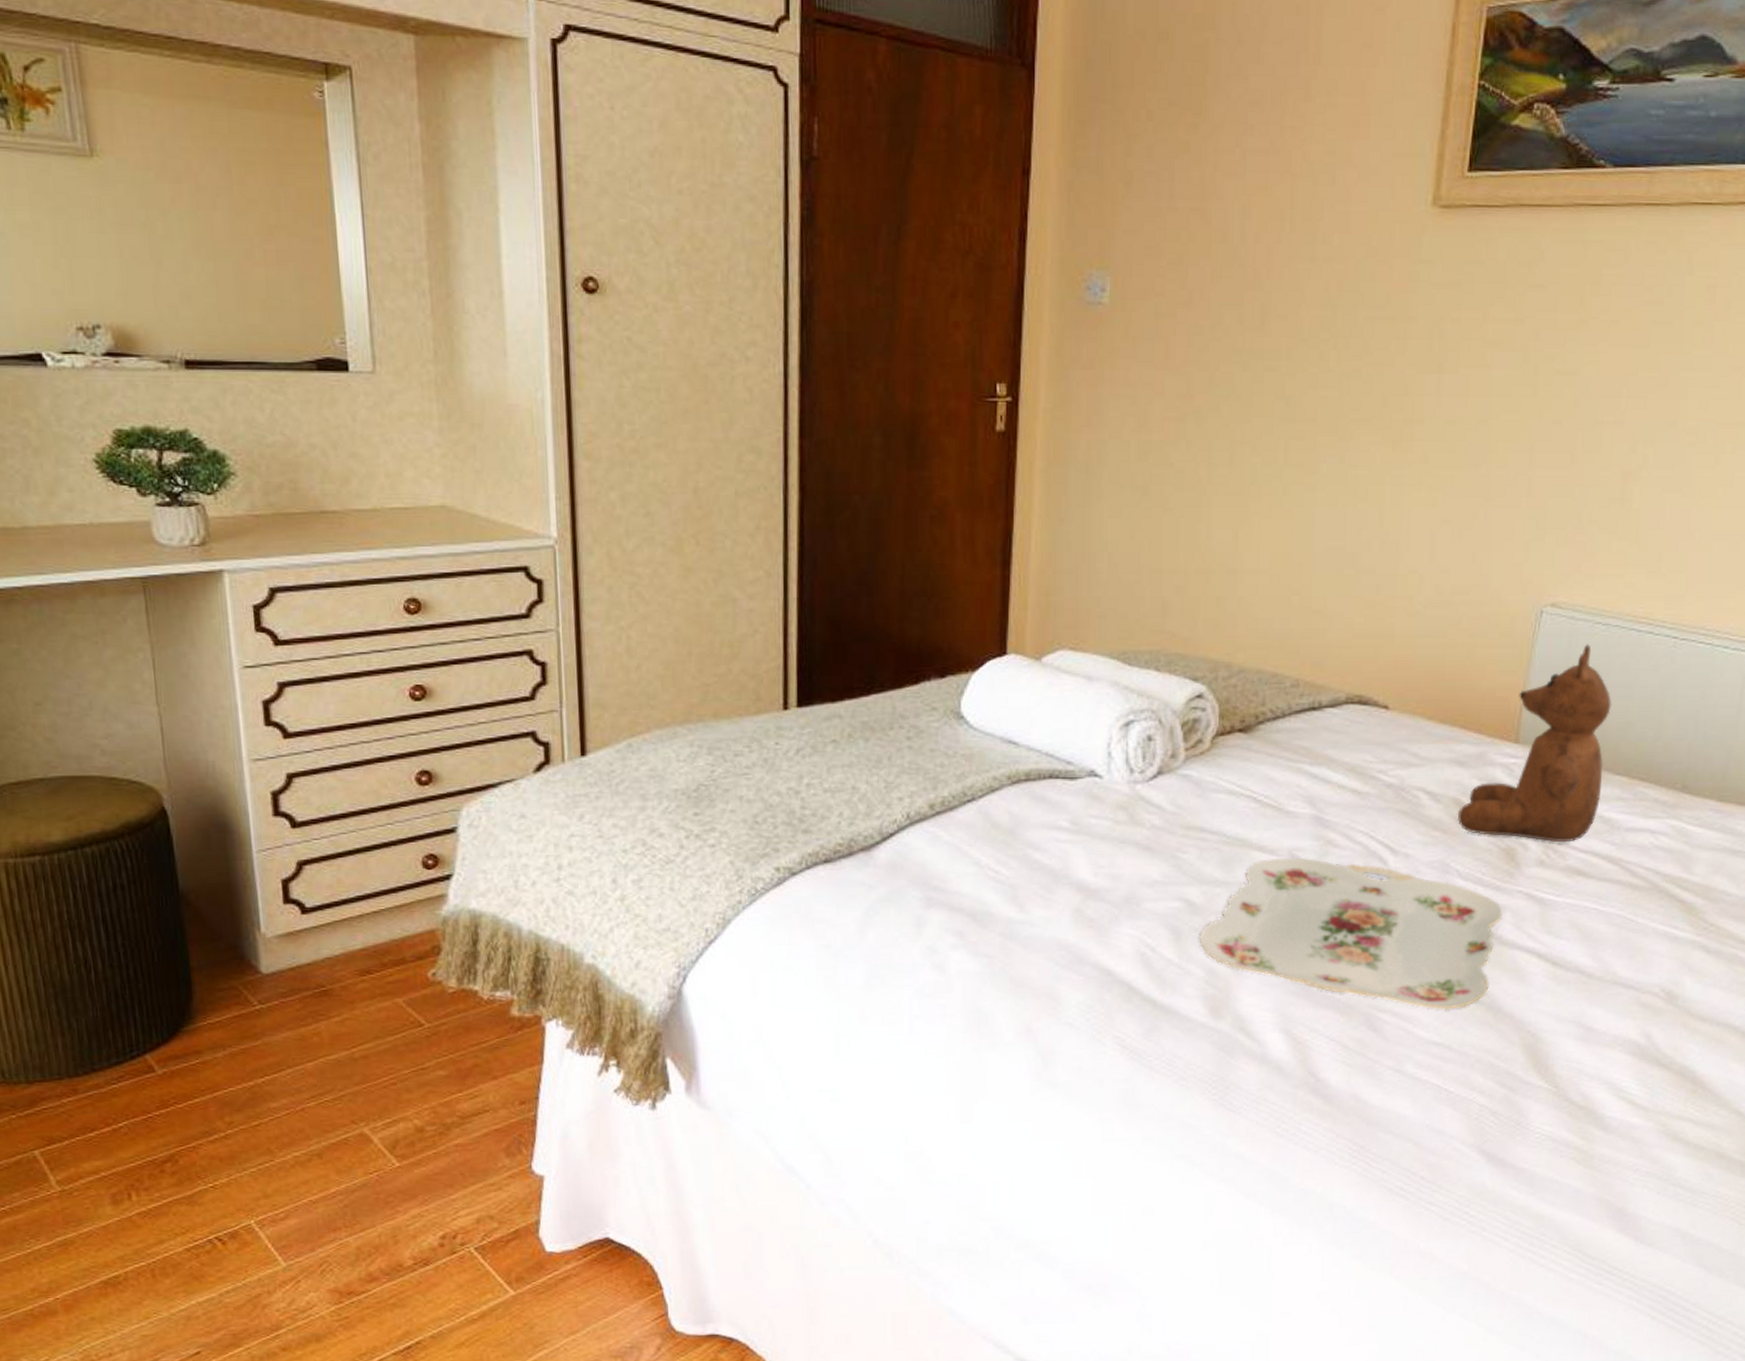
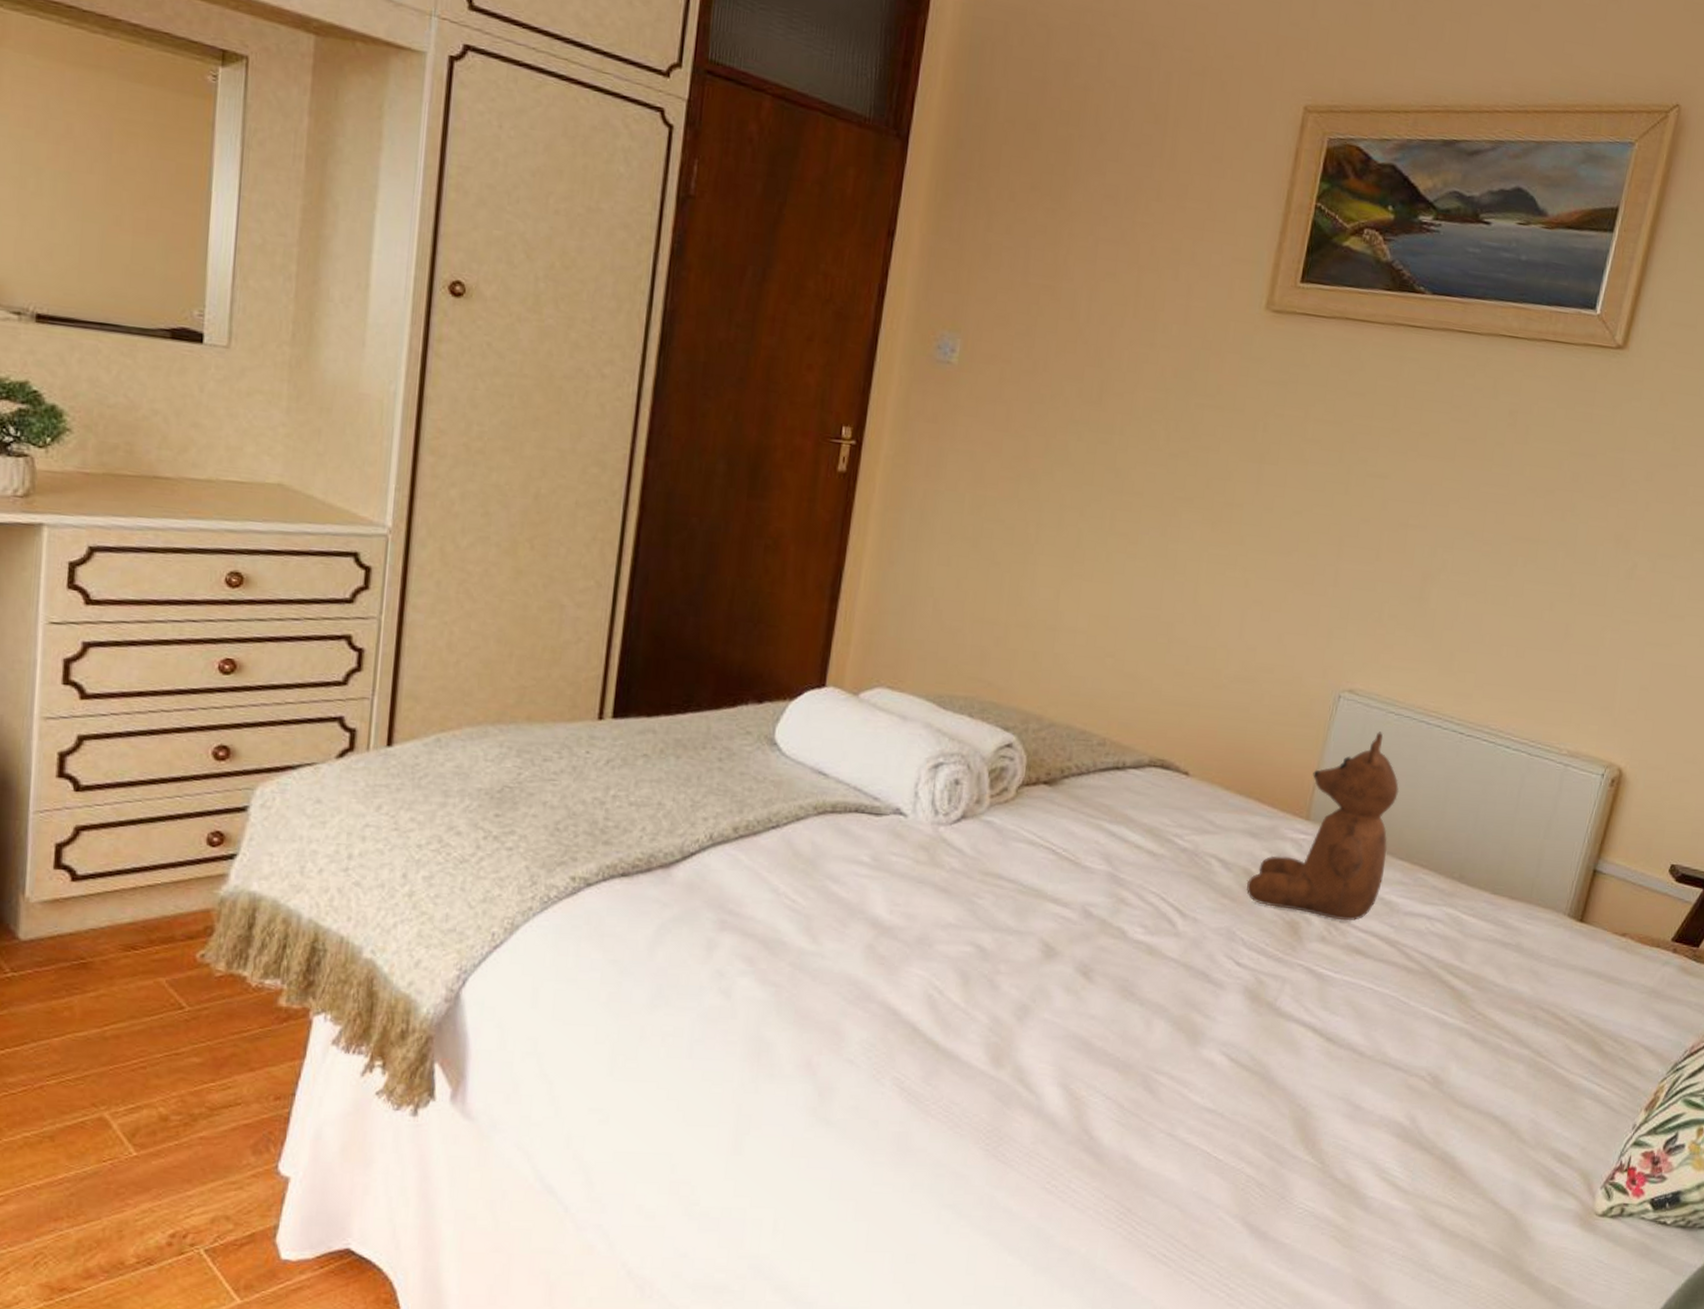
serving tray: present [1200,858,1503,1010] -> none [987,911,1283,1077]

